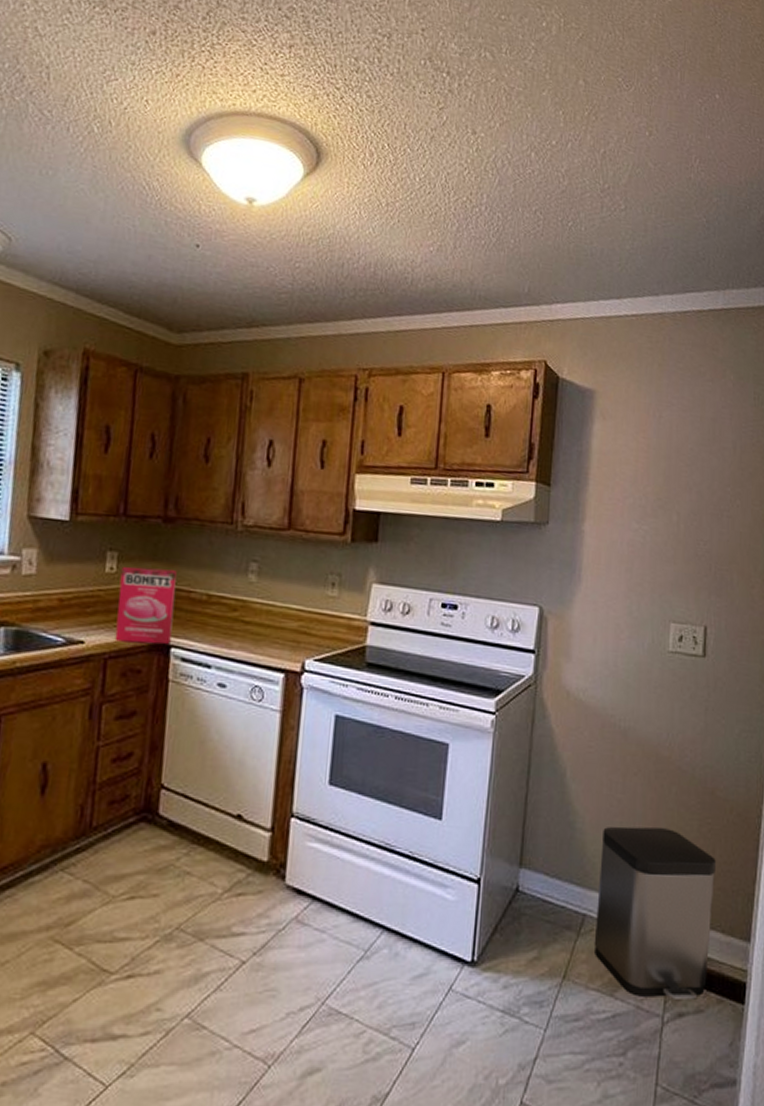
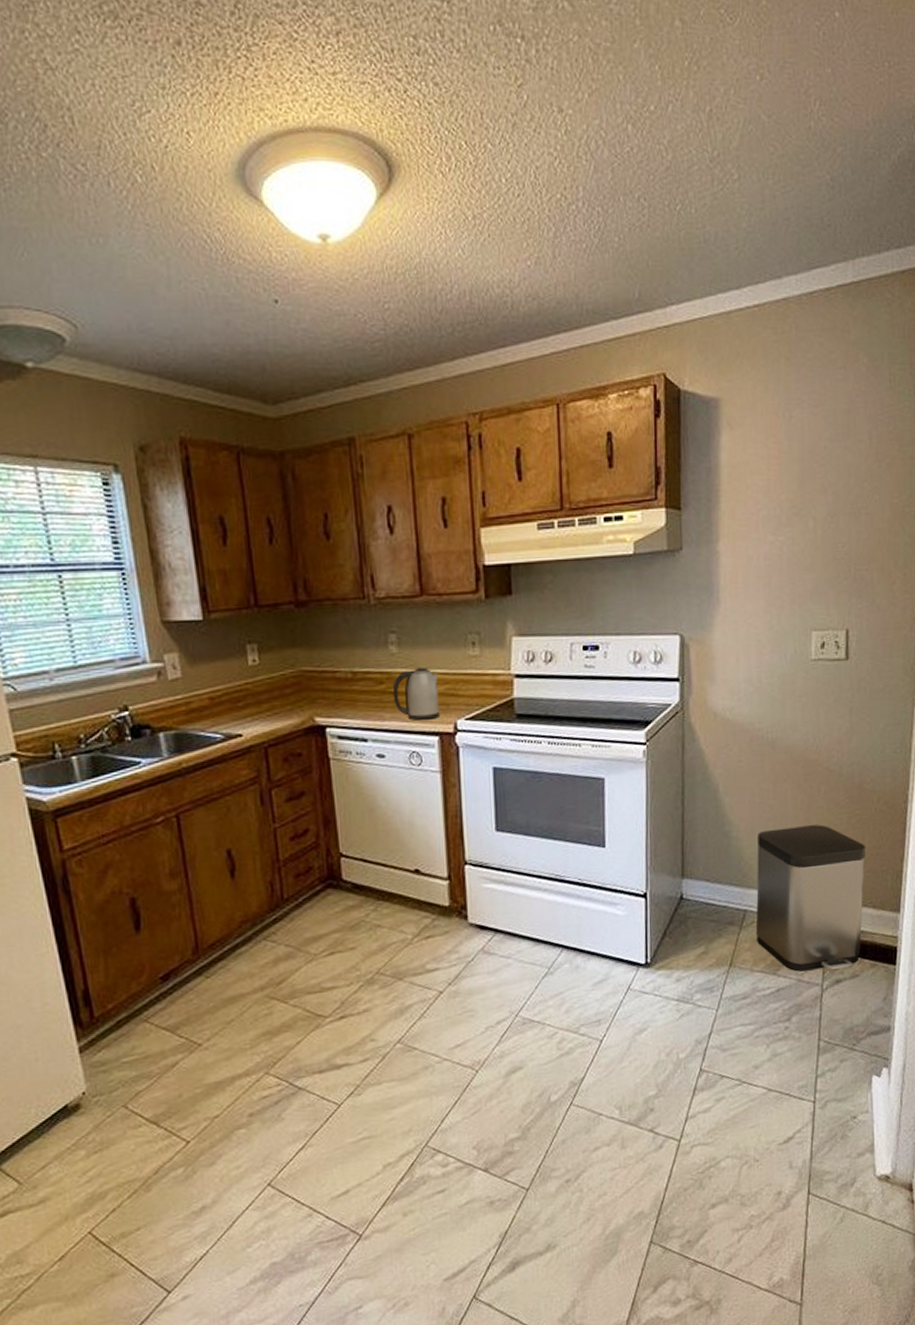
cereal box: present [114,566,177,644] -> none [264,653,325,730]
kettle: none [244,600,294,655] -> present [392,667,439,721]

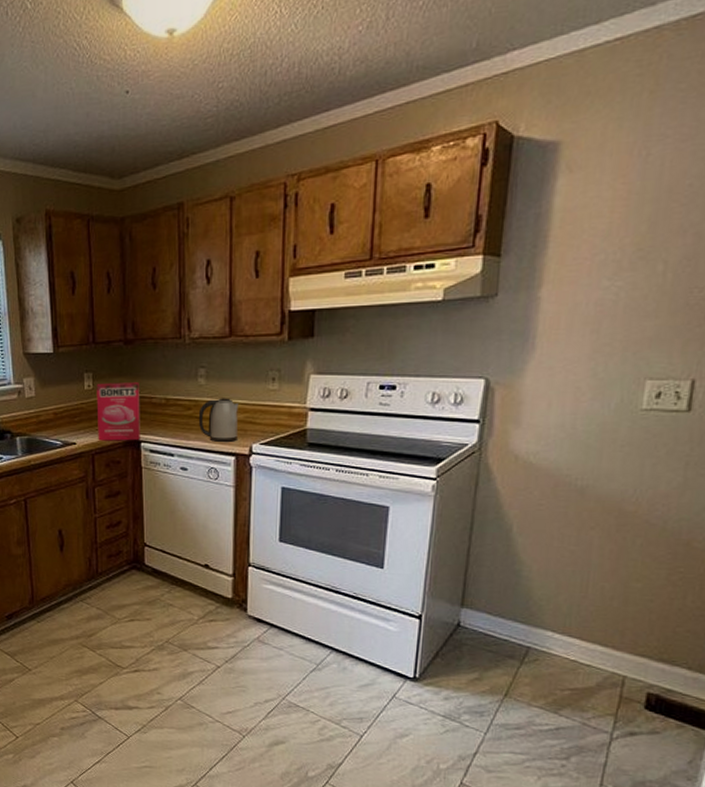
cereal box: none [264,653,325,730] -> present [96,382,140,441]
pedal bin: present [755,825,865,972] -> none [538,574,686,724]

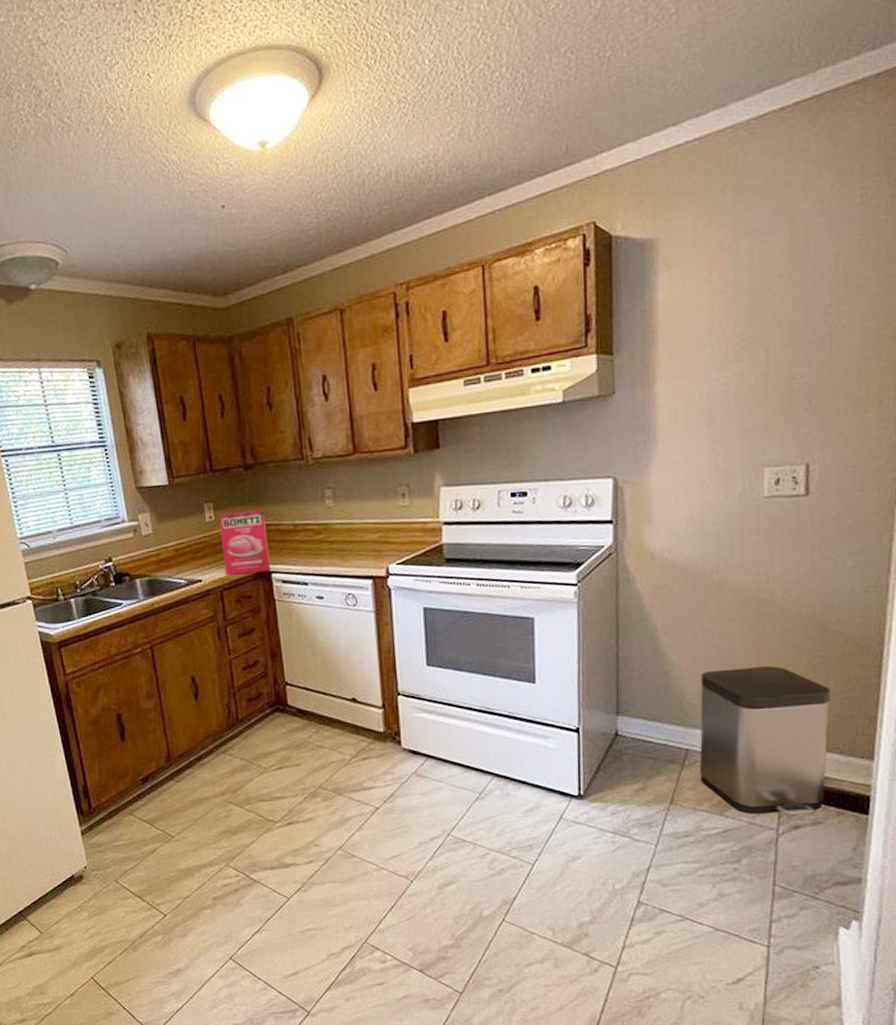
kettle: present [198,398,240,442] -> none [329,518,372,566]
pedal bin: none [538,574,686,724] -> present [699,666,830,816]

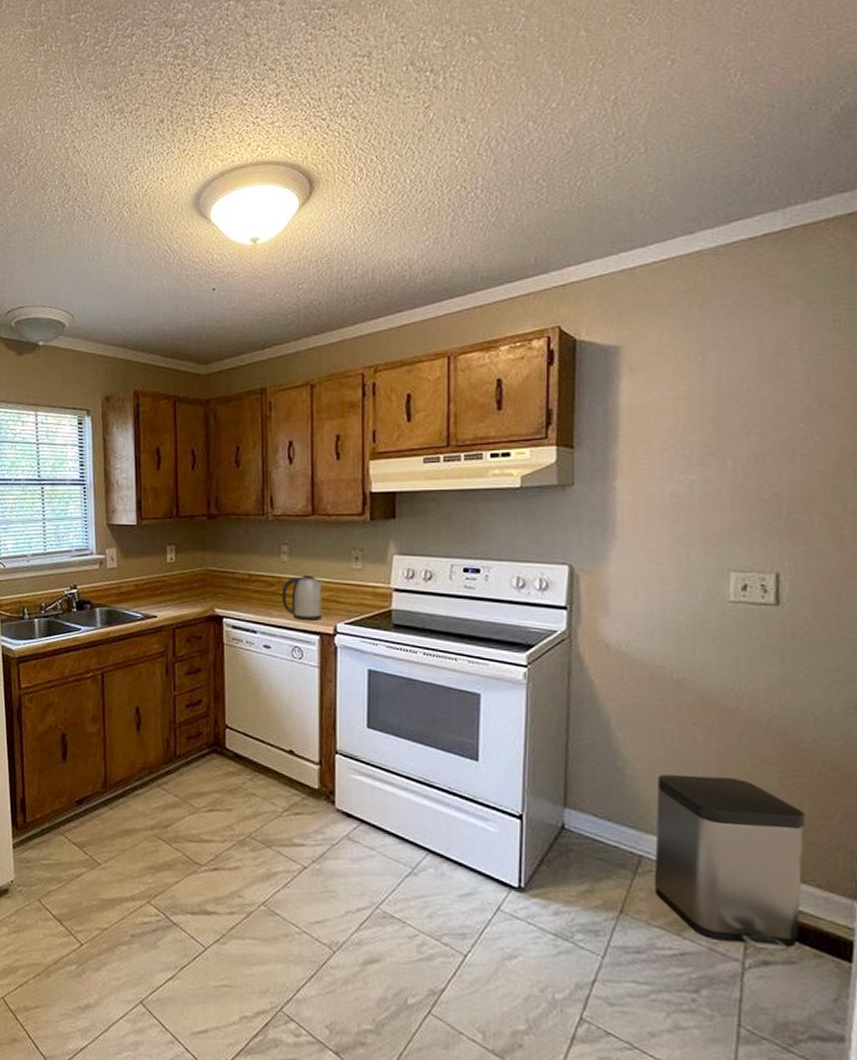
cereal box: present [218,509,270,576] -> none [178,556,223,616]
kettle: none [329,518,372,566] -> present [281,575,323,620]

